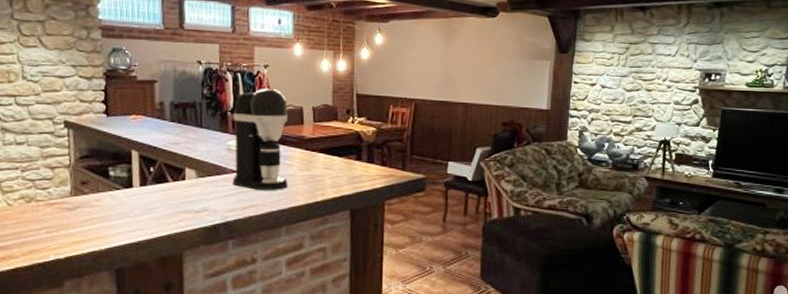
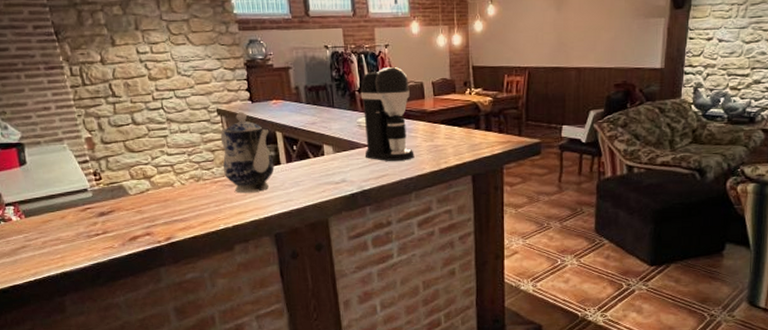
teapot: none [63,125,125,219] -> present [220,112,275,194]

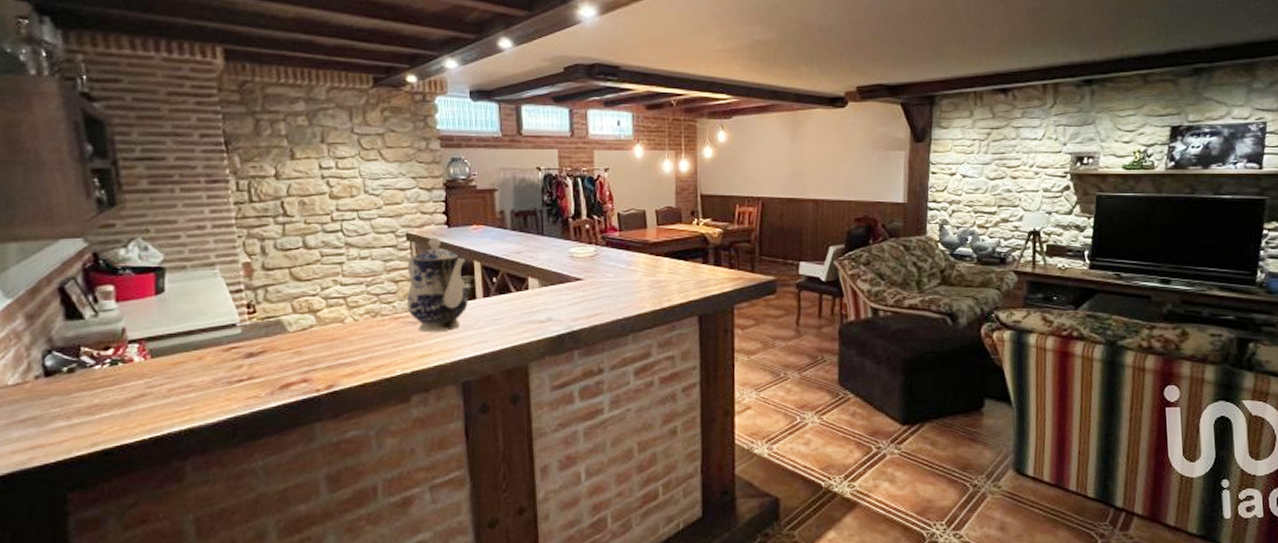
coffee maker: present [360,66,415,161] -> none [574,192,633,298]

